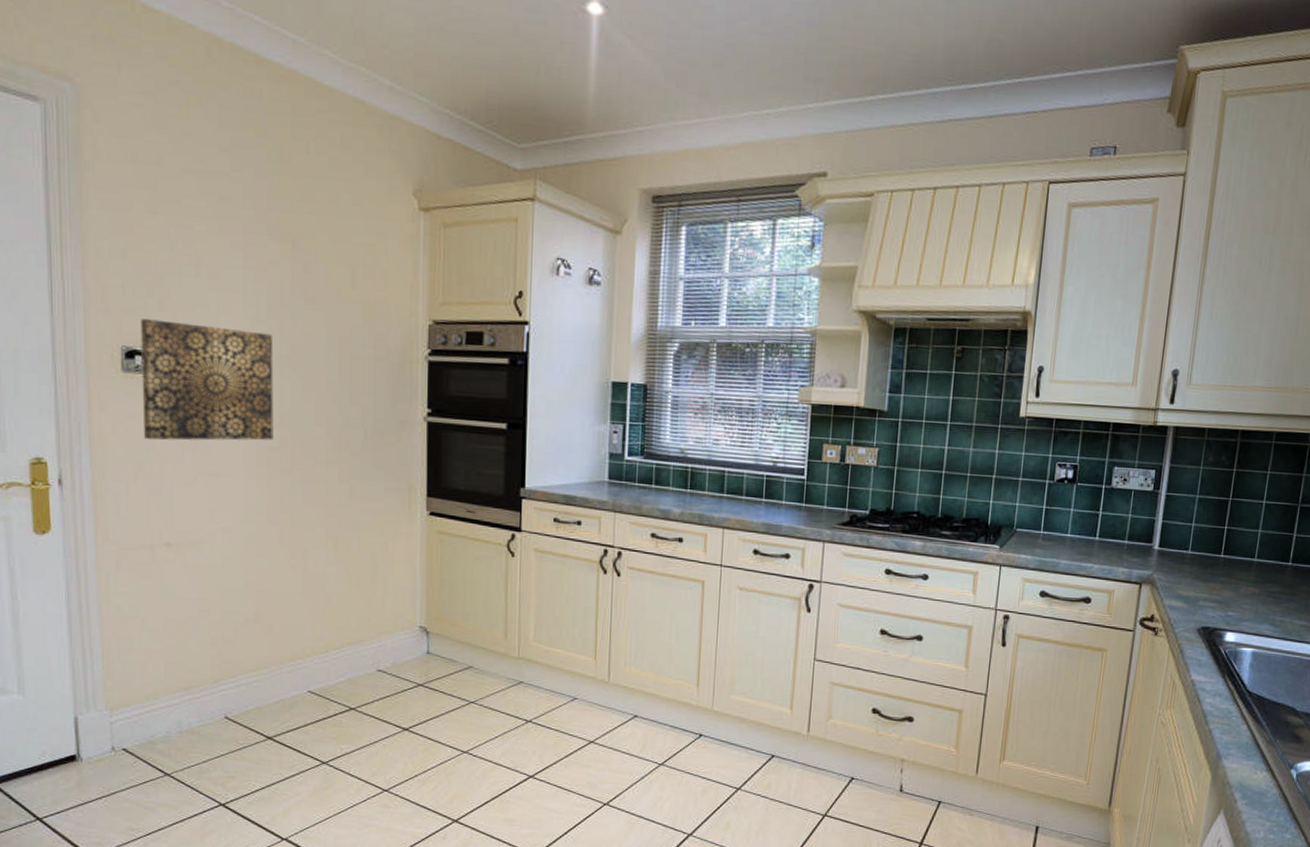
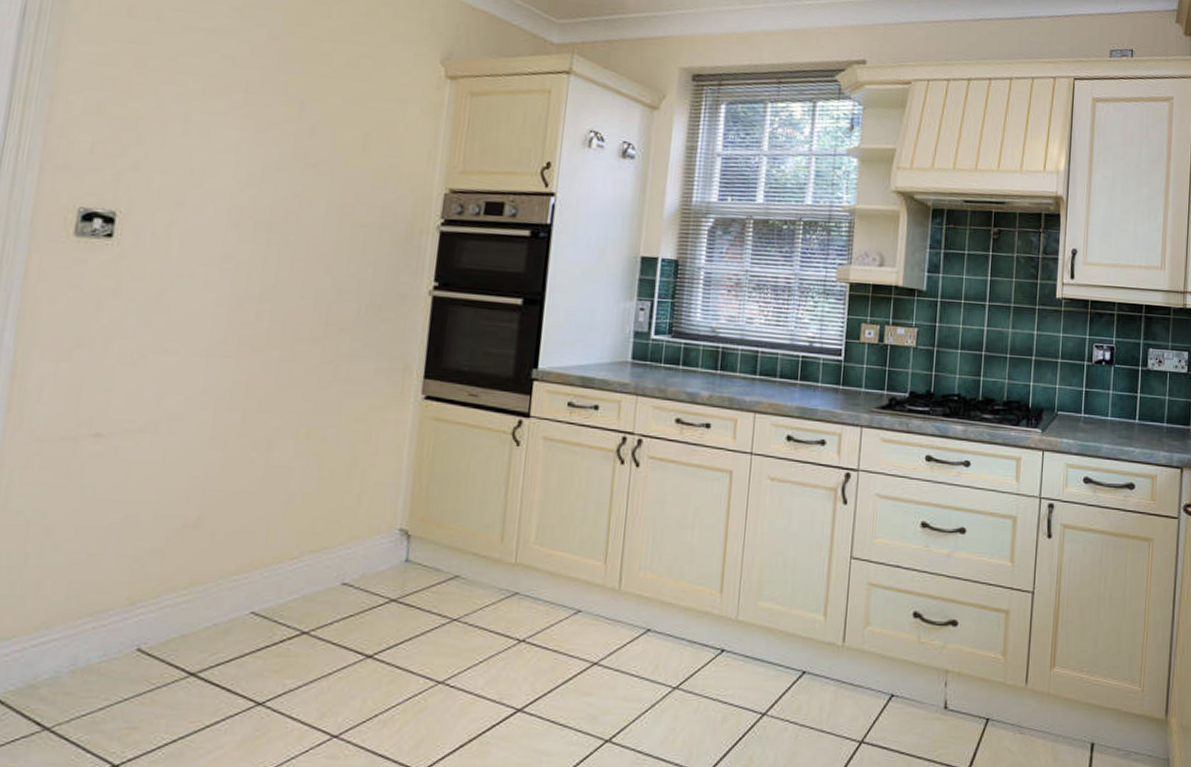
wall art: present [141,319,274,441] -> none [89,178,264,315]

